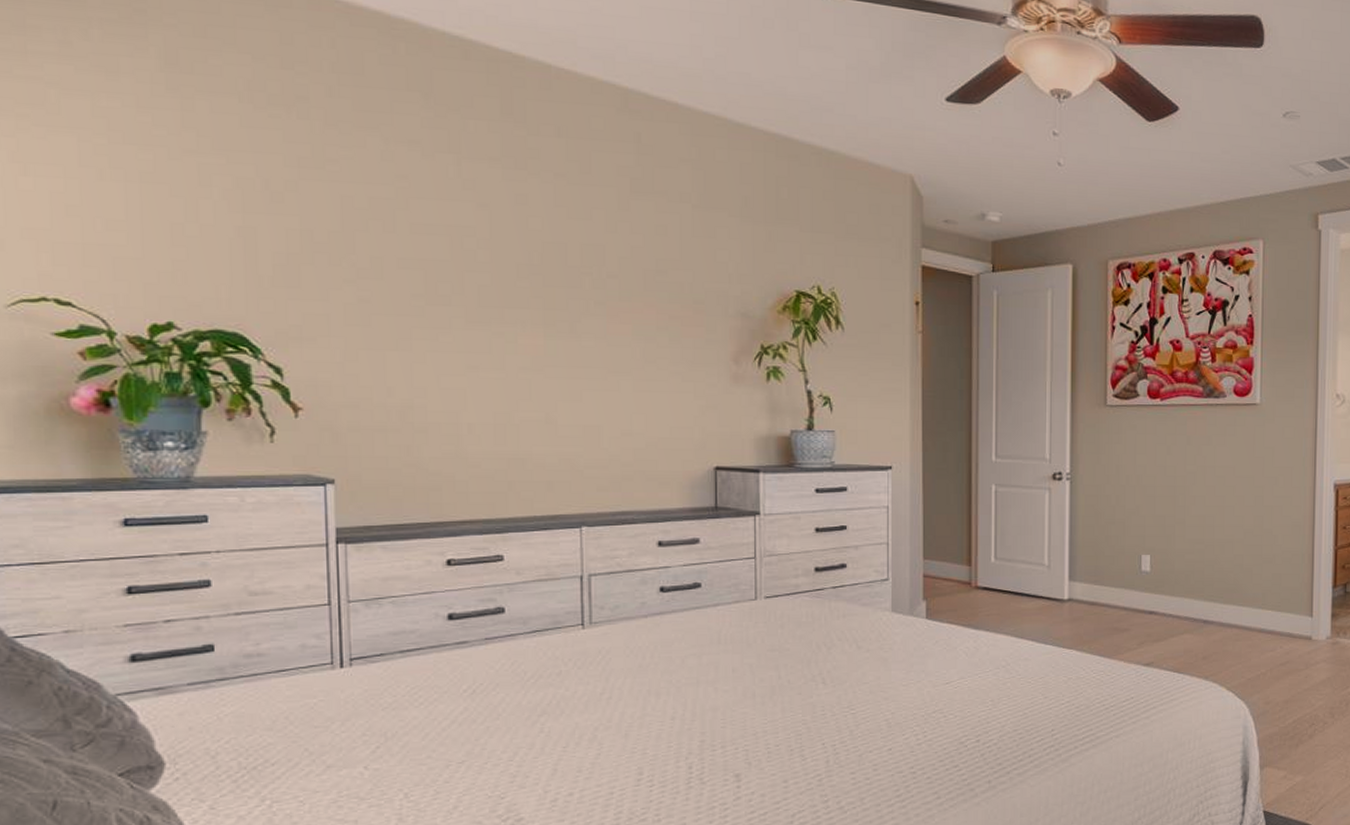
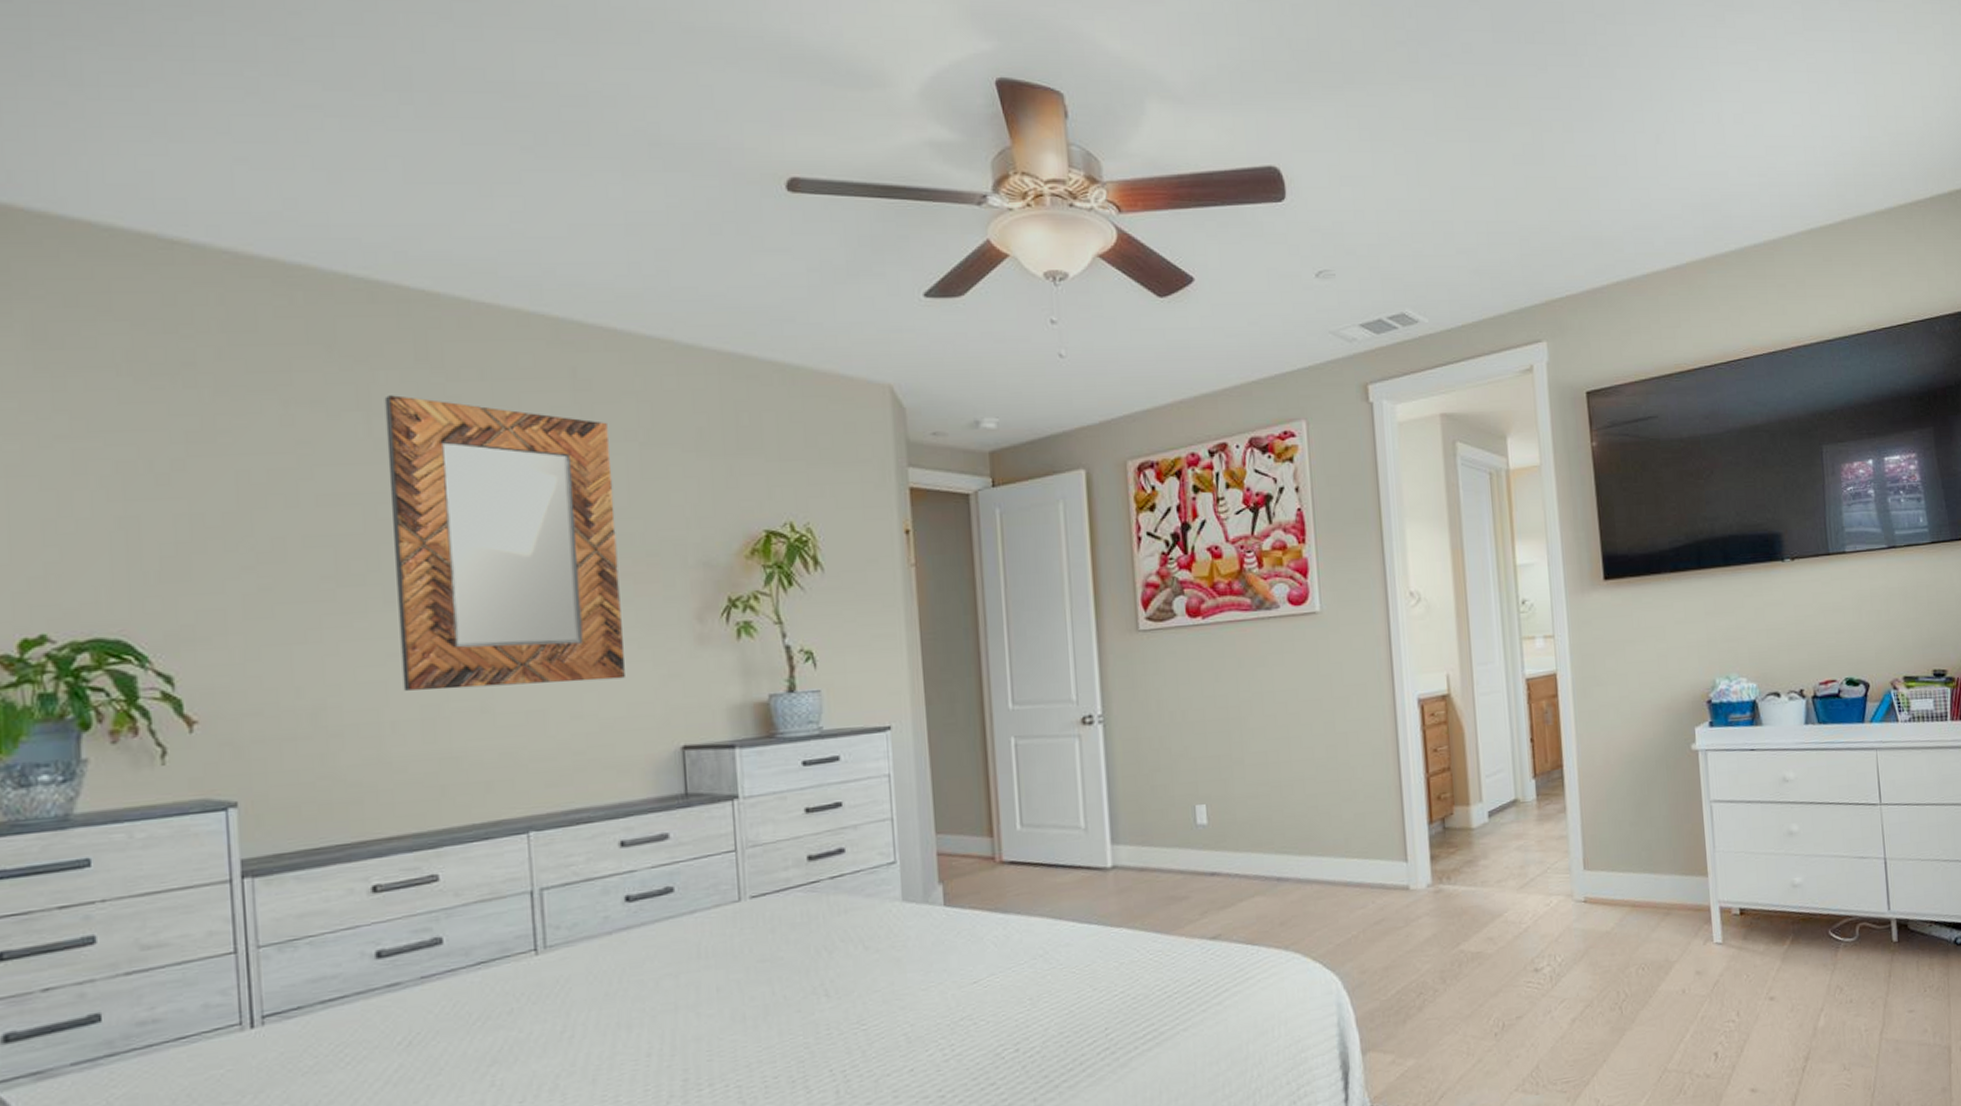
home mirror: none [473,142,669,406] -> present [384,395,625,691]

